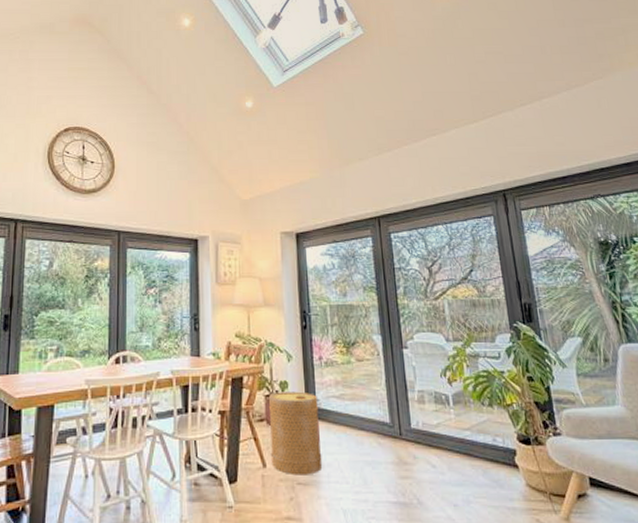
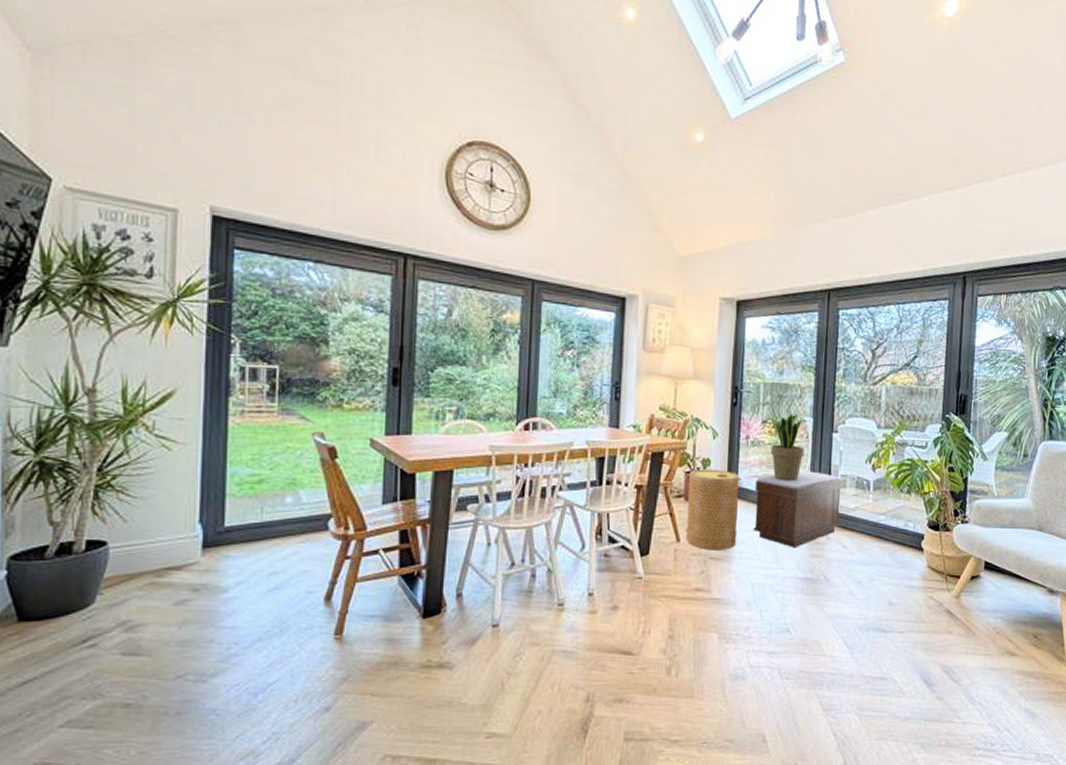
bench: none [334,388,425,469] -> present [753,470,843,547]
potted plant: none [341,333,378,400] -> present [770,413,808,482]

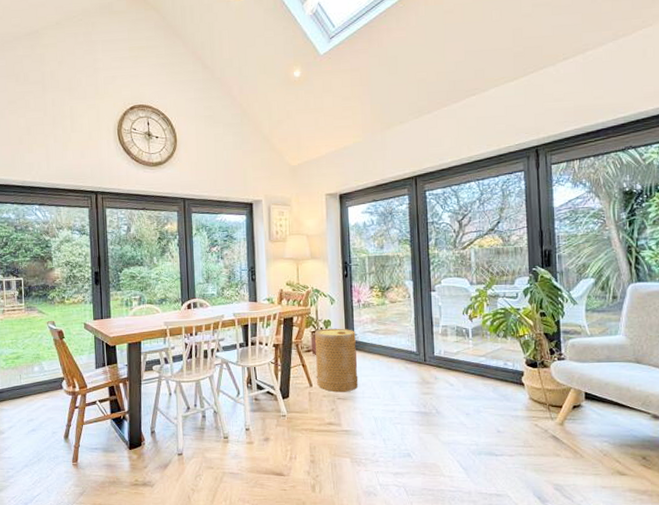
bench: present [753,470,843,547] -> none [369,324,446,387]
potted plant: present [770,413,808,482] -> none [377,279,409,334]

